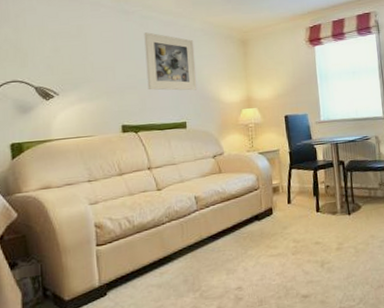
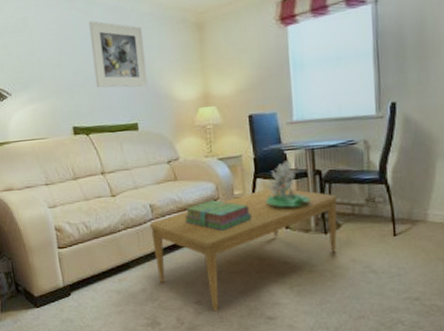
coffee table: none [193,177,358,296] -> present [149,189,338,311]
stack of books: none [227,189,288,218] -> present [184,200,252,232]
potted flower: none [300,153,336,194] -> present [266,160,311,207]

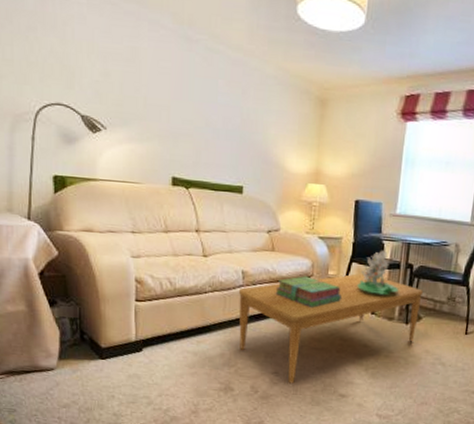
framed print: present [88,21,148,88] -> none [205,69,264,151]

